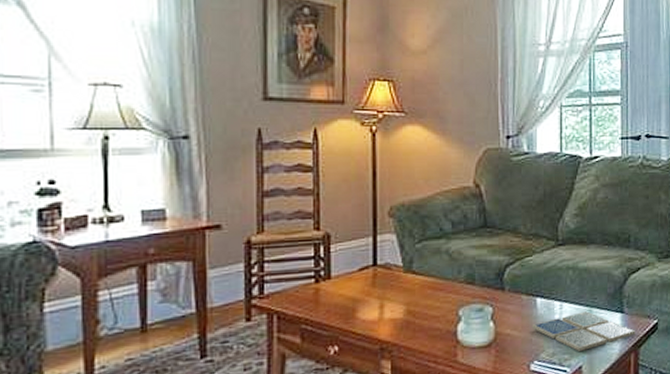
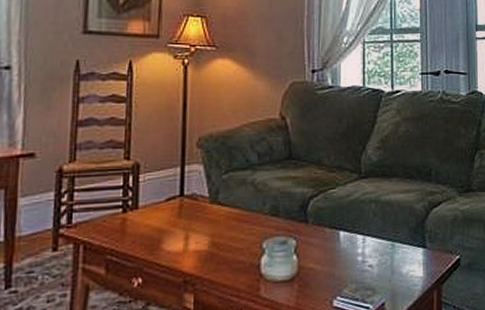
drink coaster: present [532,311,635,352] -> none [335,245,438,288]

